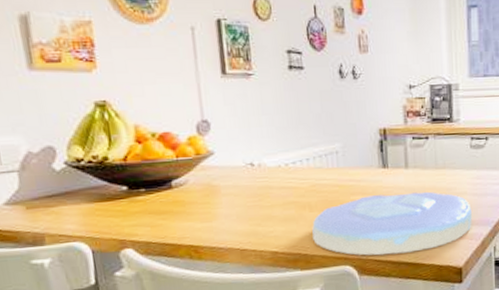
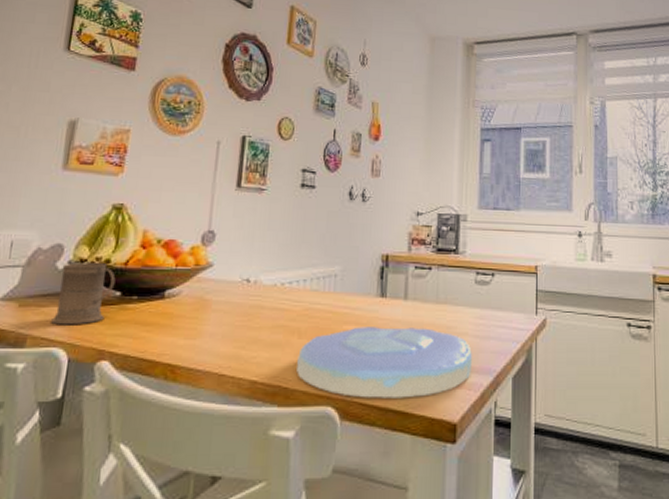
mug: none [59,161,119,222] -> present [50,262,116,325]

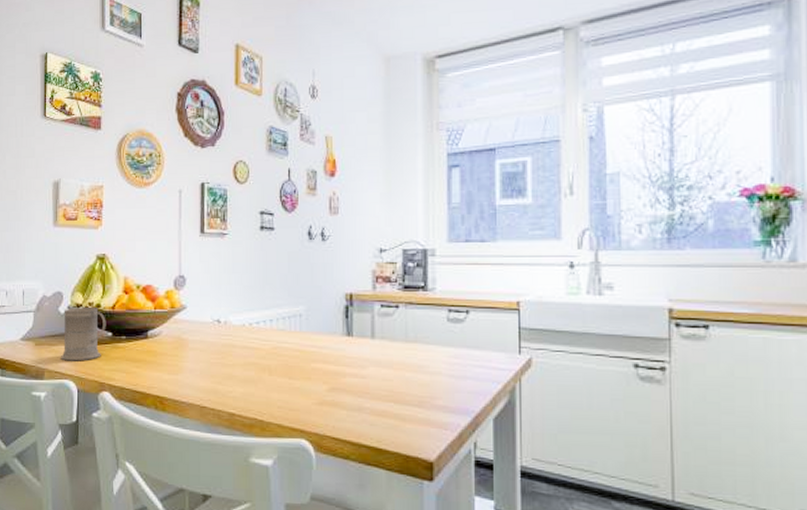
plate: present [297,327,472,398] -> none [270,365,447,435]

